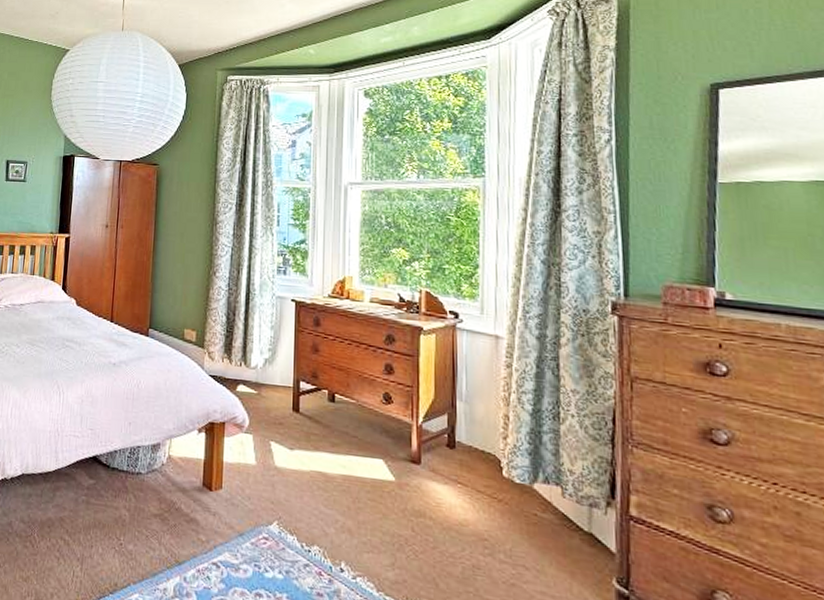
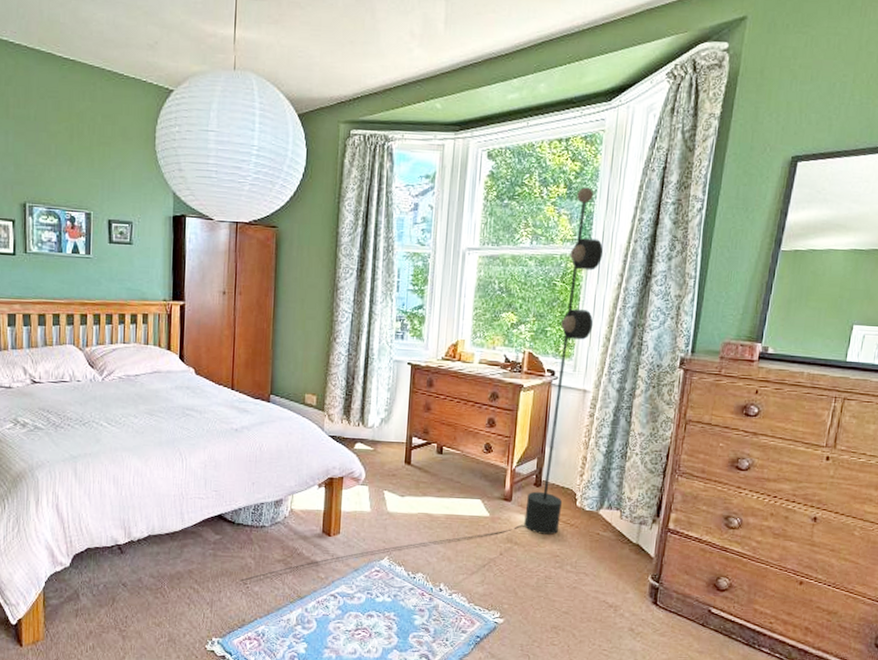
floor lamp: none [112,121,501,537] -> present [239,187,604,582]

